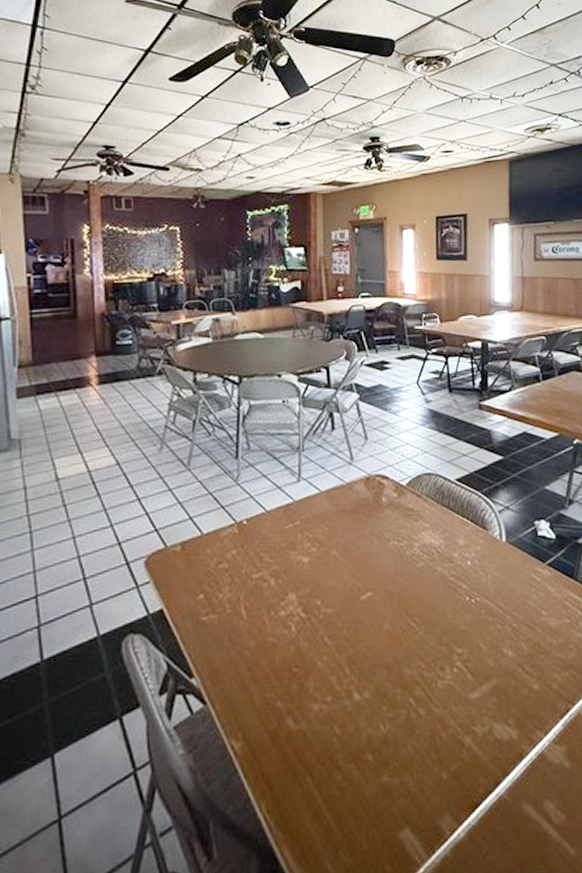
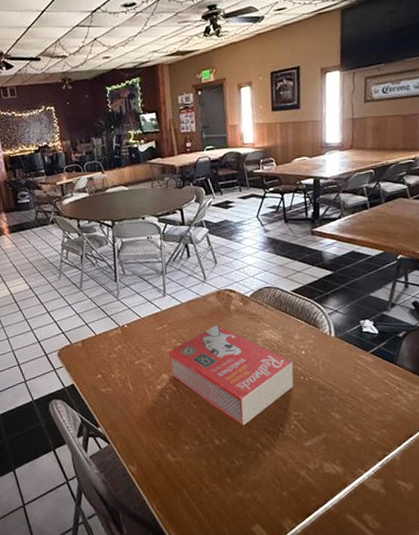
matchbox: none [299,523,458,670] -> present [168,325,294,425]

